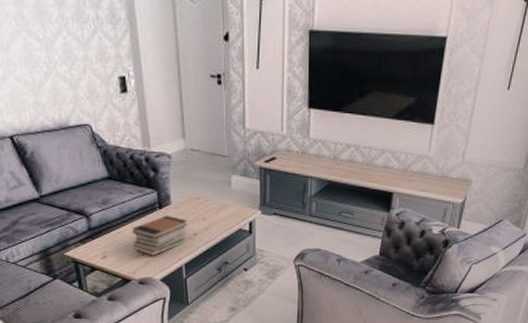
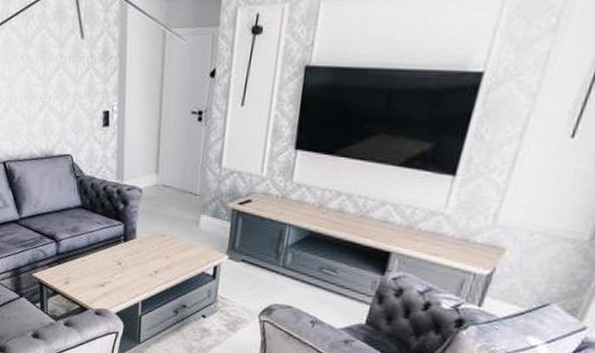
book stack: present [132,215,188,256] -> none [95,248,151,288]

